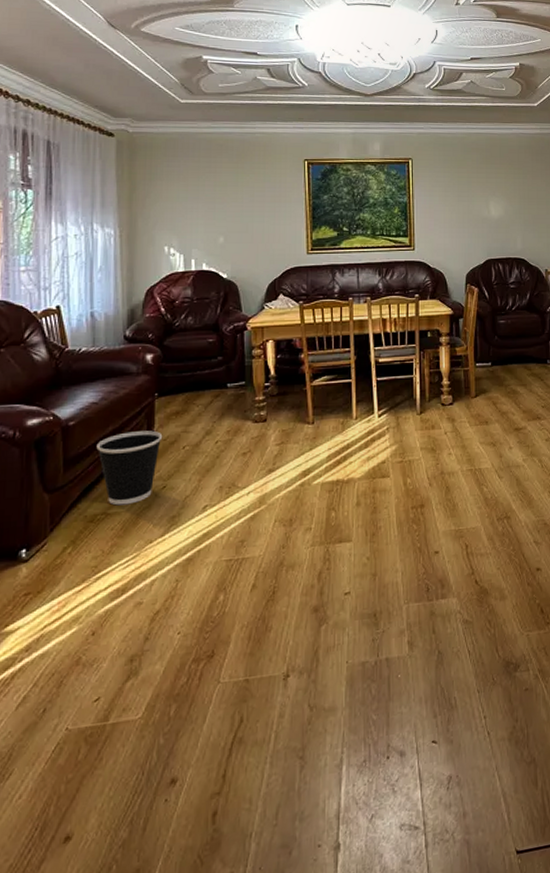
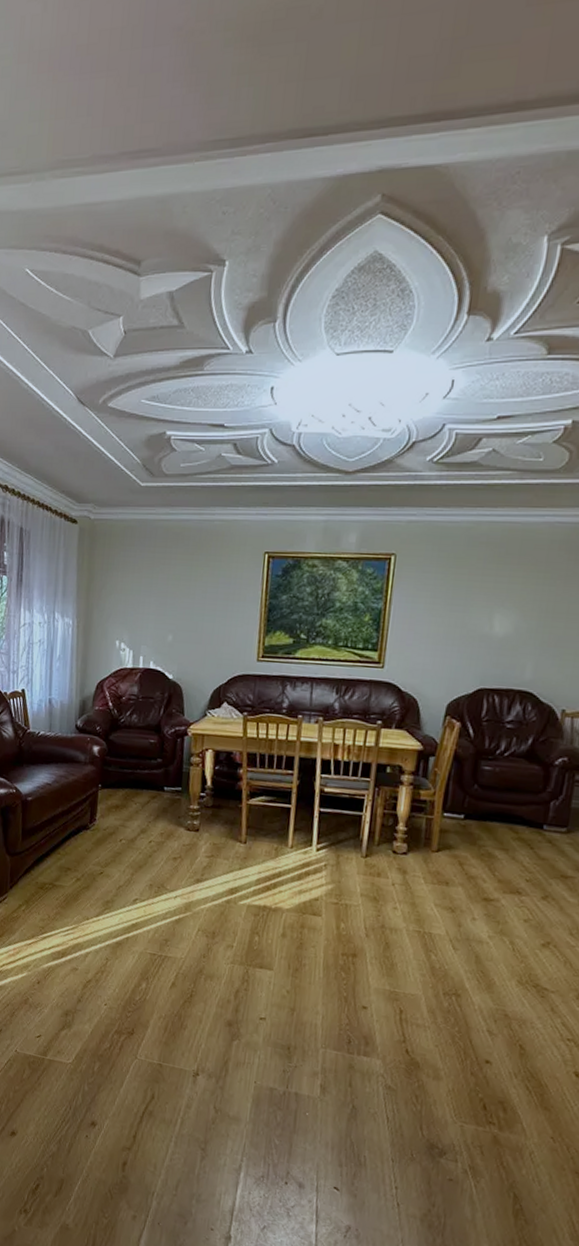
wastebasket: present [96,430,163,506] -> none [48,815,103,882]

